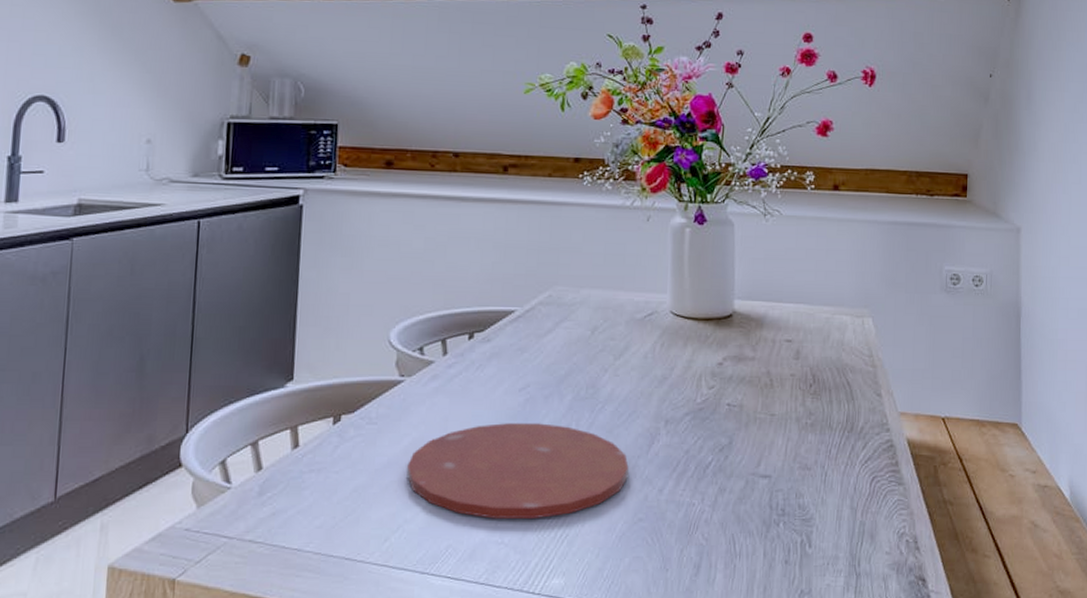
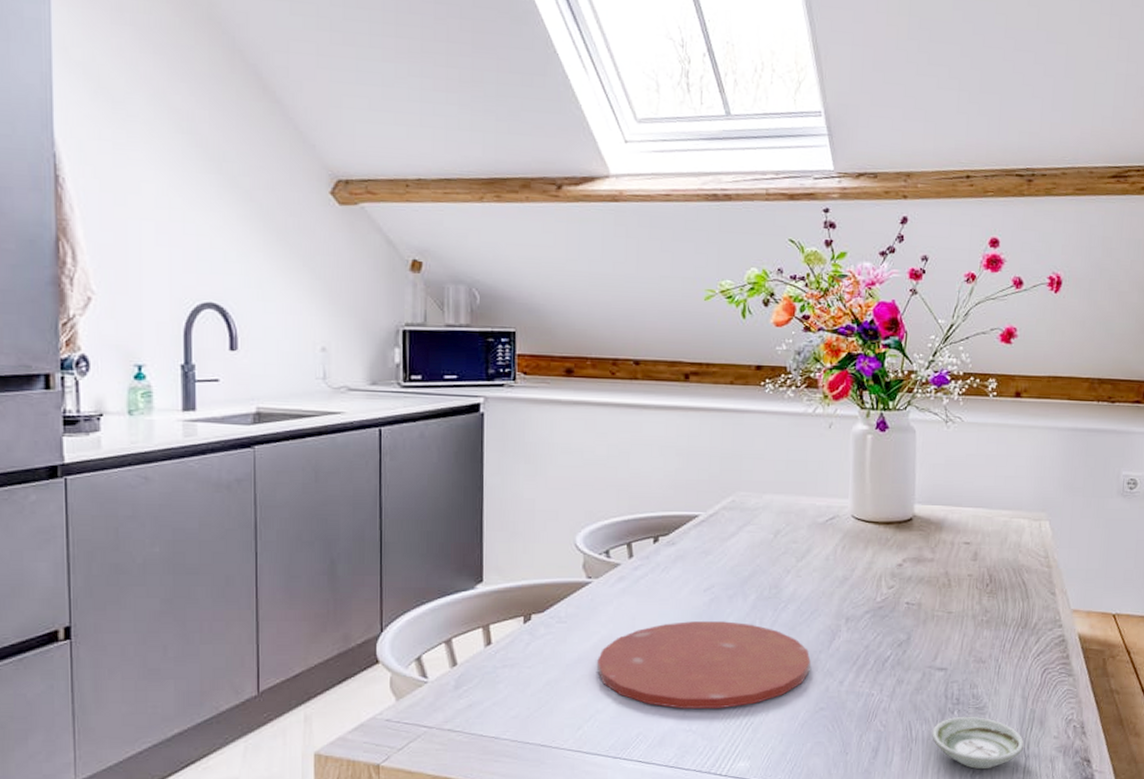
saucer: none [756,528,855,588] -> present [932,716,1024,769]

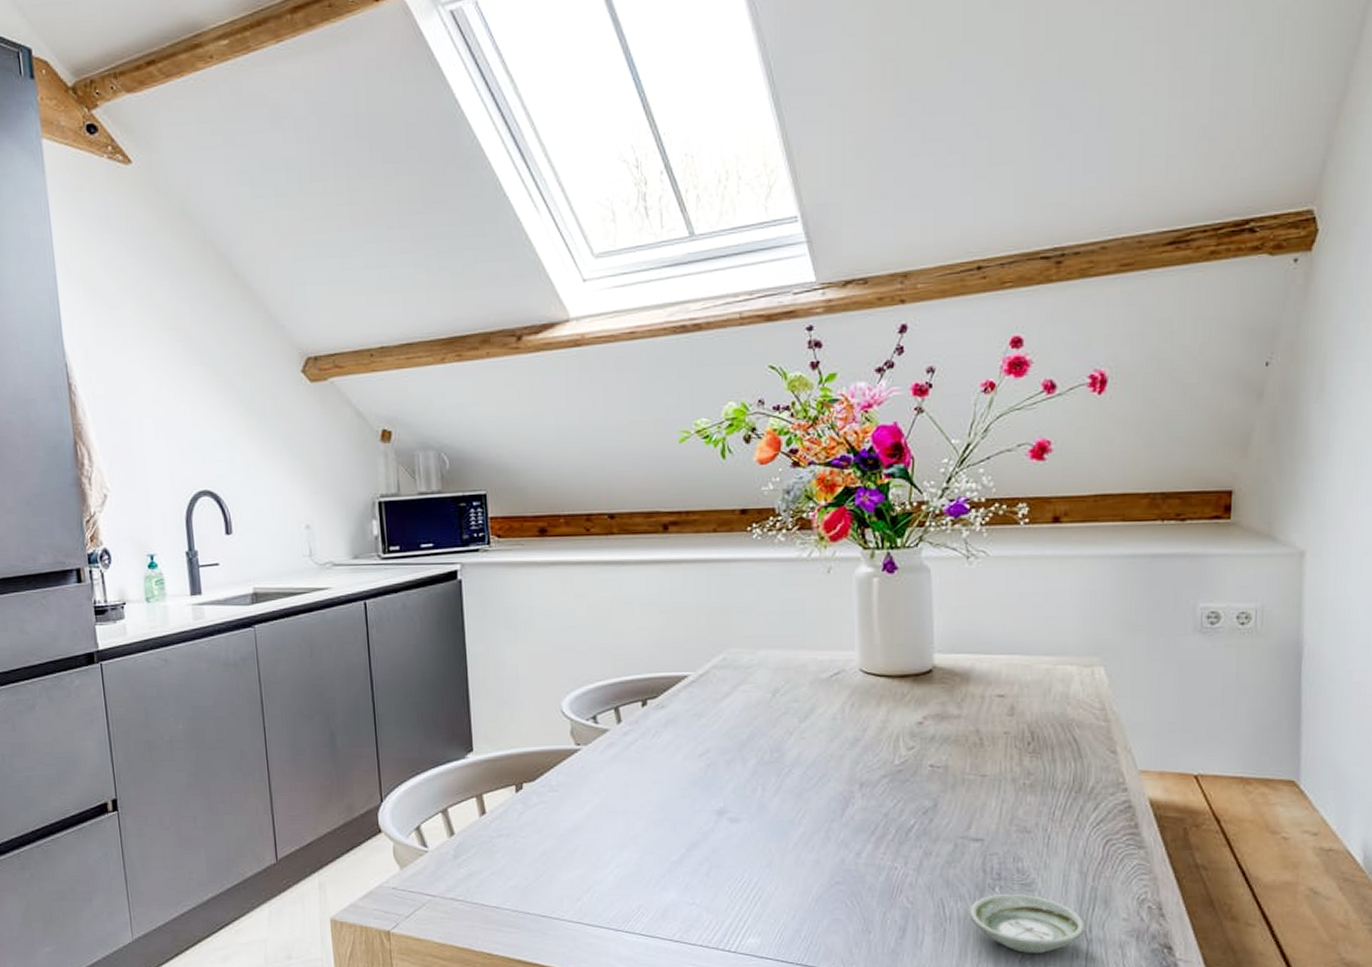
plate: present [597,621,811,709] -> none [592,788,822,881]

